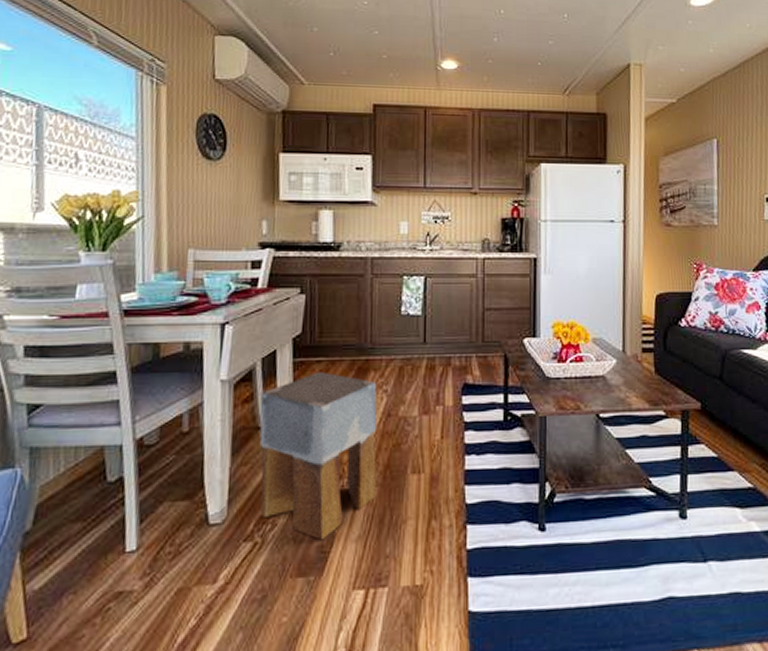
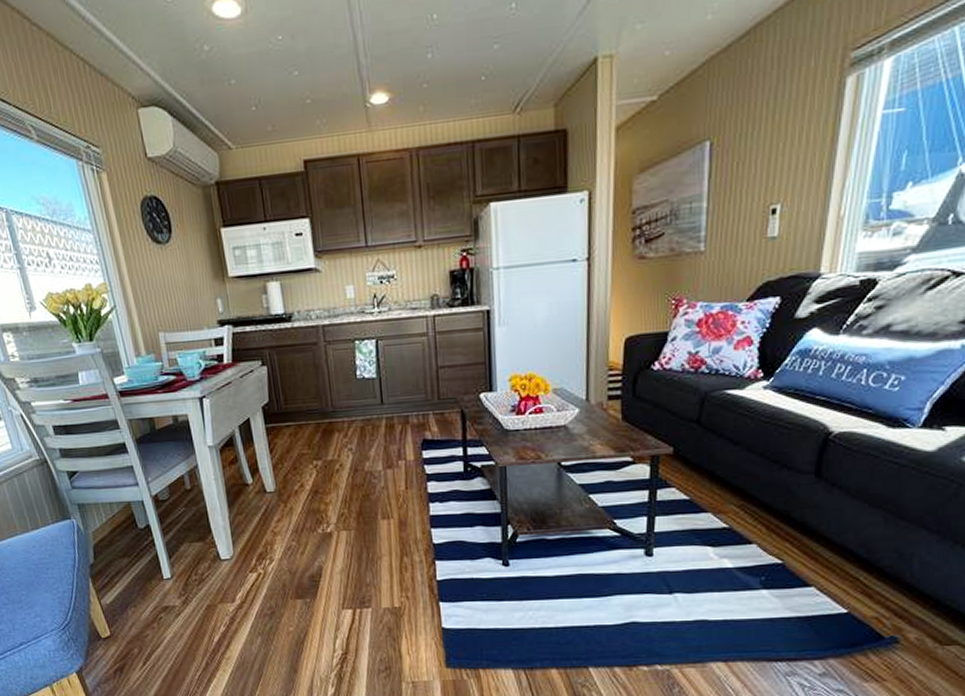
stool: present [259,371,378,541] -> none [243,434,352,572]

